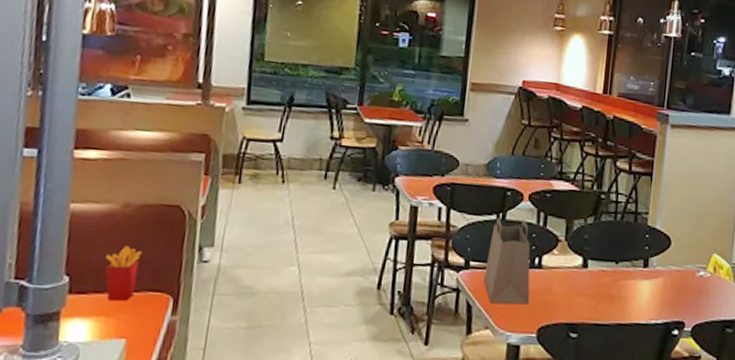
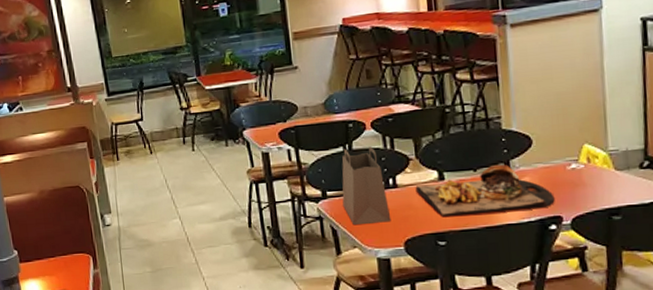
french fries: present [105,245,143,302] -> none [37,222,64,265]
food tray: none [558,260,682,312] -> present [415,164,555,218]

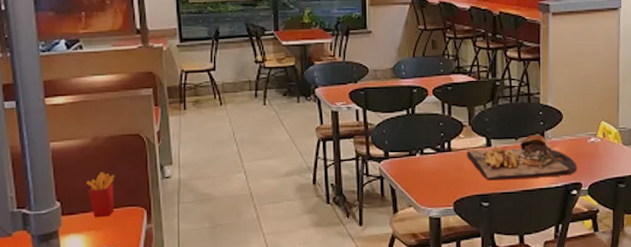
french fries: none [37,222,64,265] -> present [86,172,115,218]
shopping bag: present [342,146,391,226] -> none [402,112,444,186]

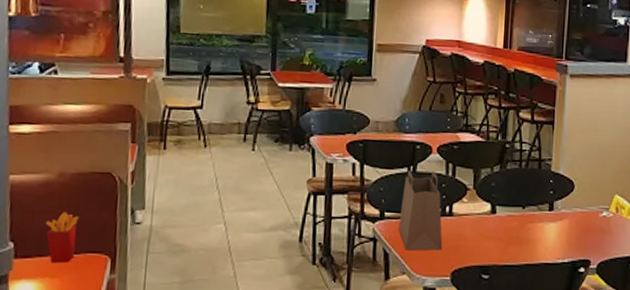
shopping bag: none [402,112,444,186] -> present [398,170,443,251]
food tray: present [466,134,577,181] -> none [469,204,586,252]

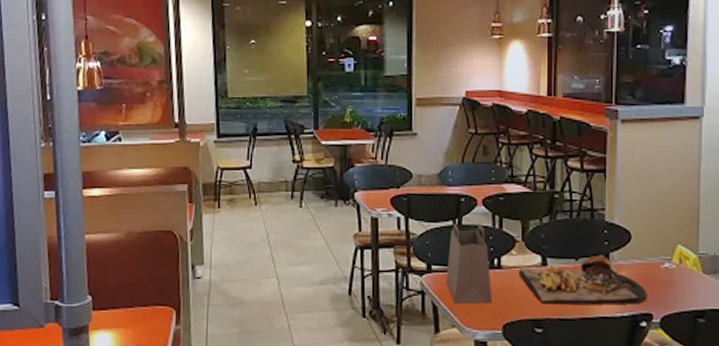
french fries: present [46,212,80,264] -> none [118,267,147,316]
food tray: none [469,204,586,252] -> present [518,255,647,305]

